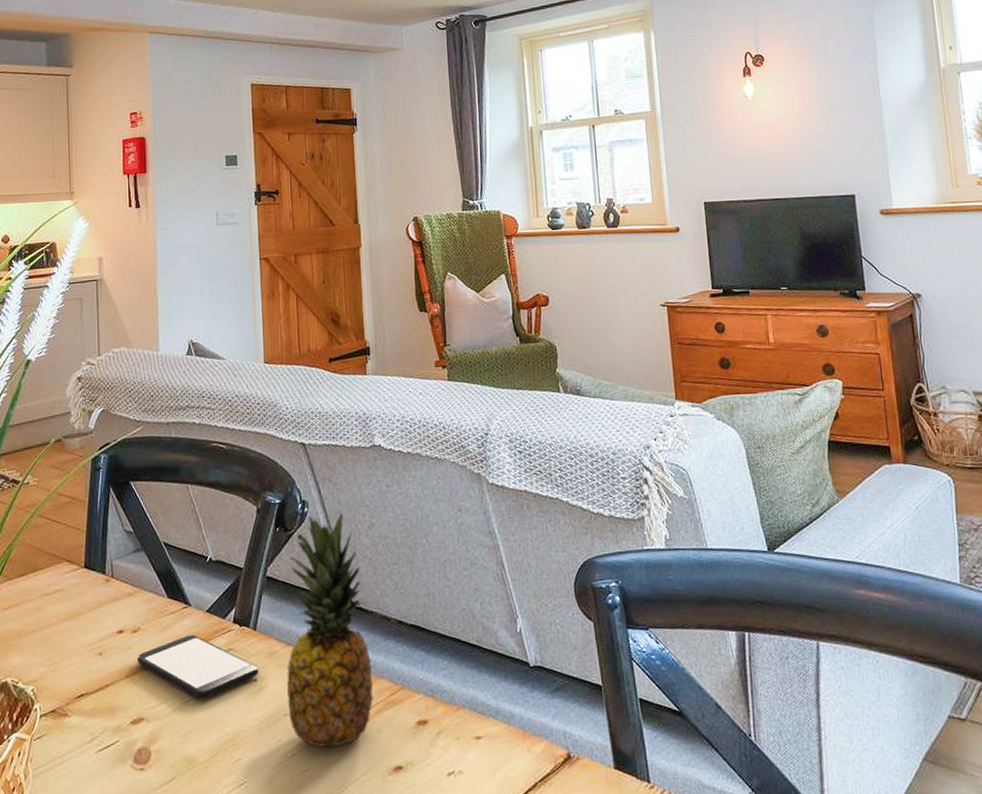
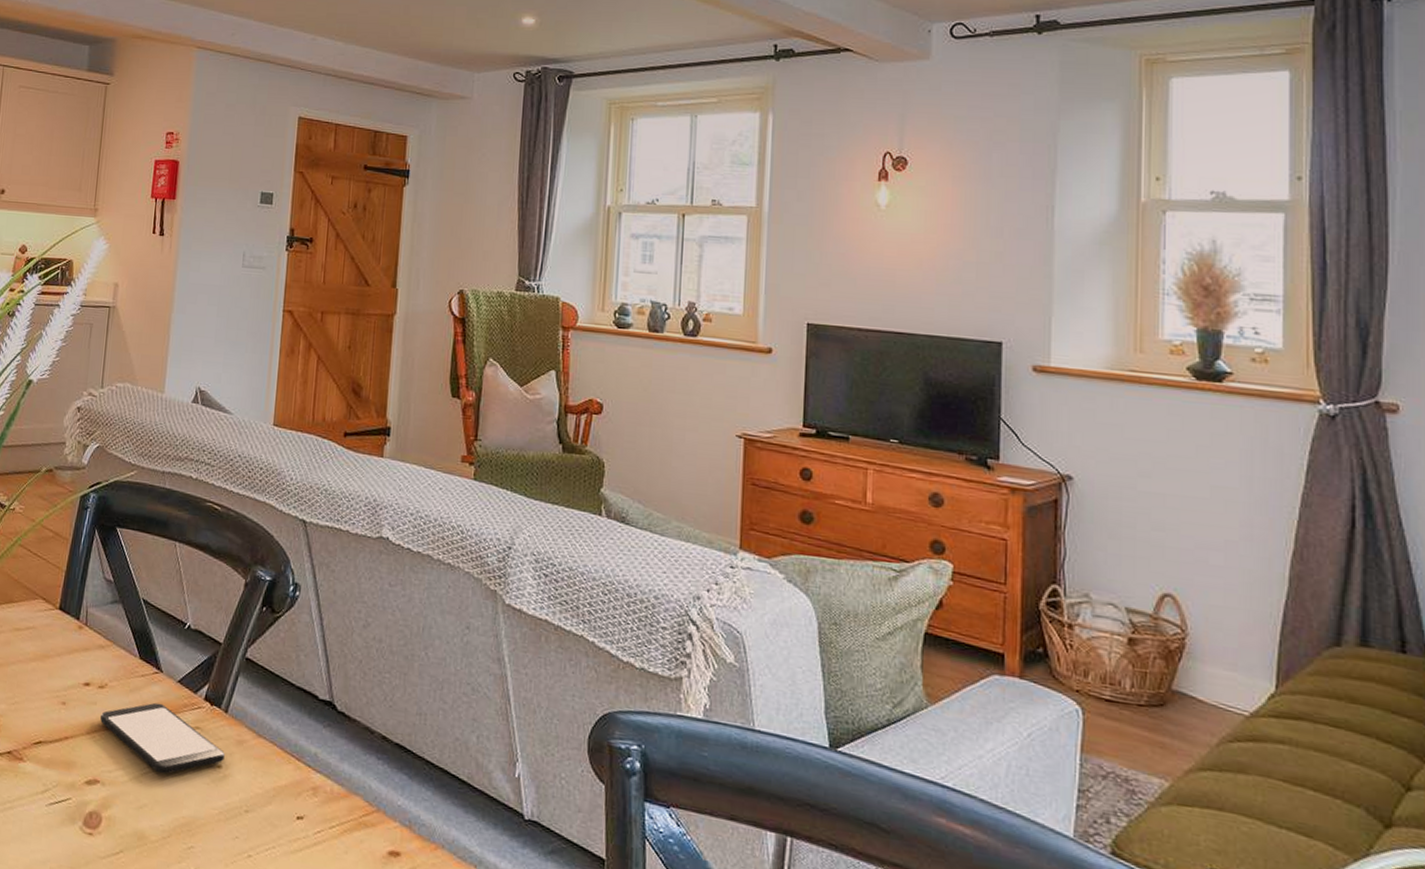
fruit: present [286,512,374,748] -> none [250,600,349,859]

